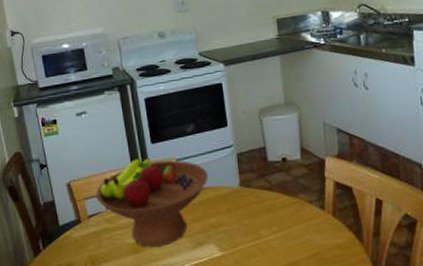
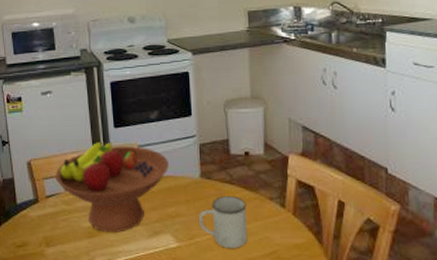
mug: none [240,201,290,254] -> present [198,195,248,249]

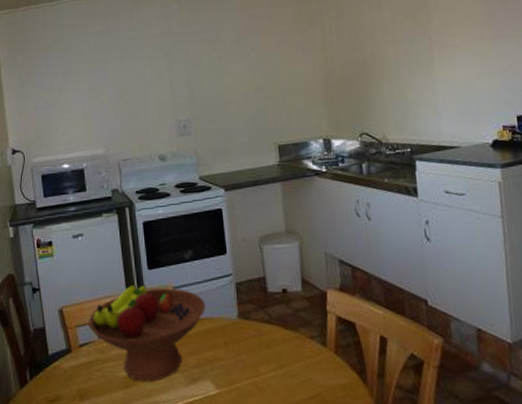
mug: present [198,195,248,249] -> none [238,335,290,394]

